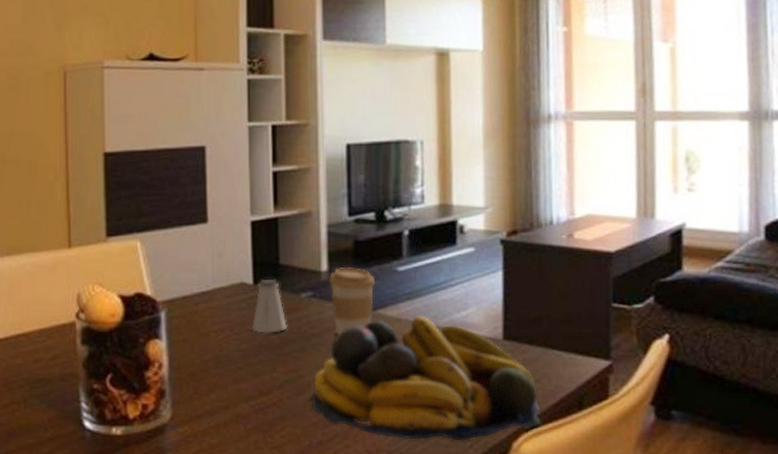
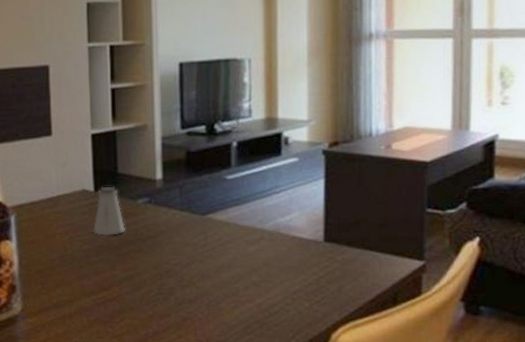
fruit bowl: present [312,314,541,441] -> none [148,219,358,333]
coffee cup: present [328,266,375,336] -> none [163,175,205,238]

